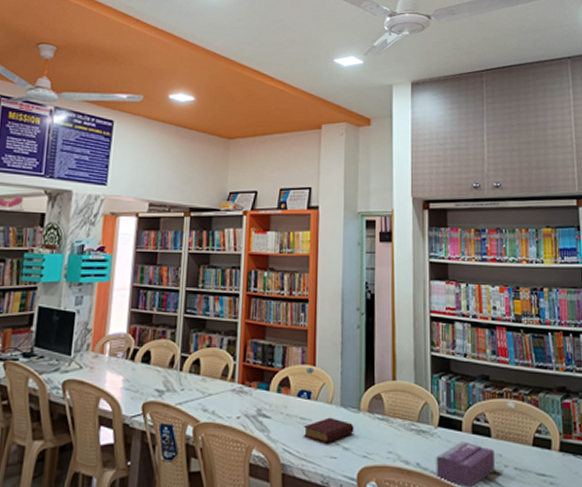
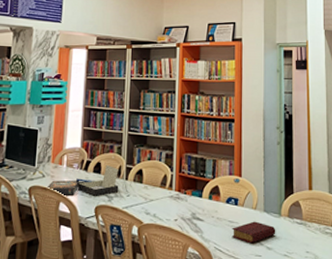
board game: none [82,354,172,391] -> present [45,165,119,196]

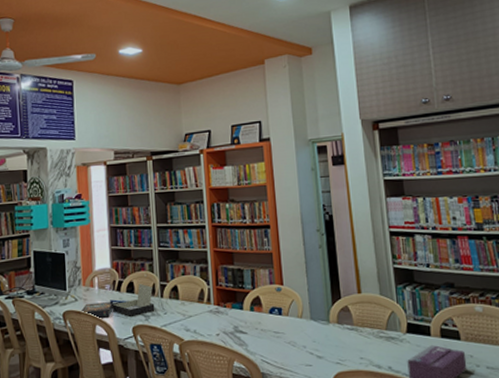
book: present [231,221,276,244] -> none [278,330,326,354]

